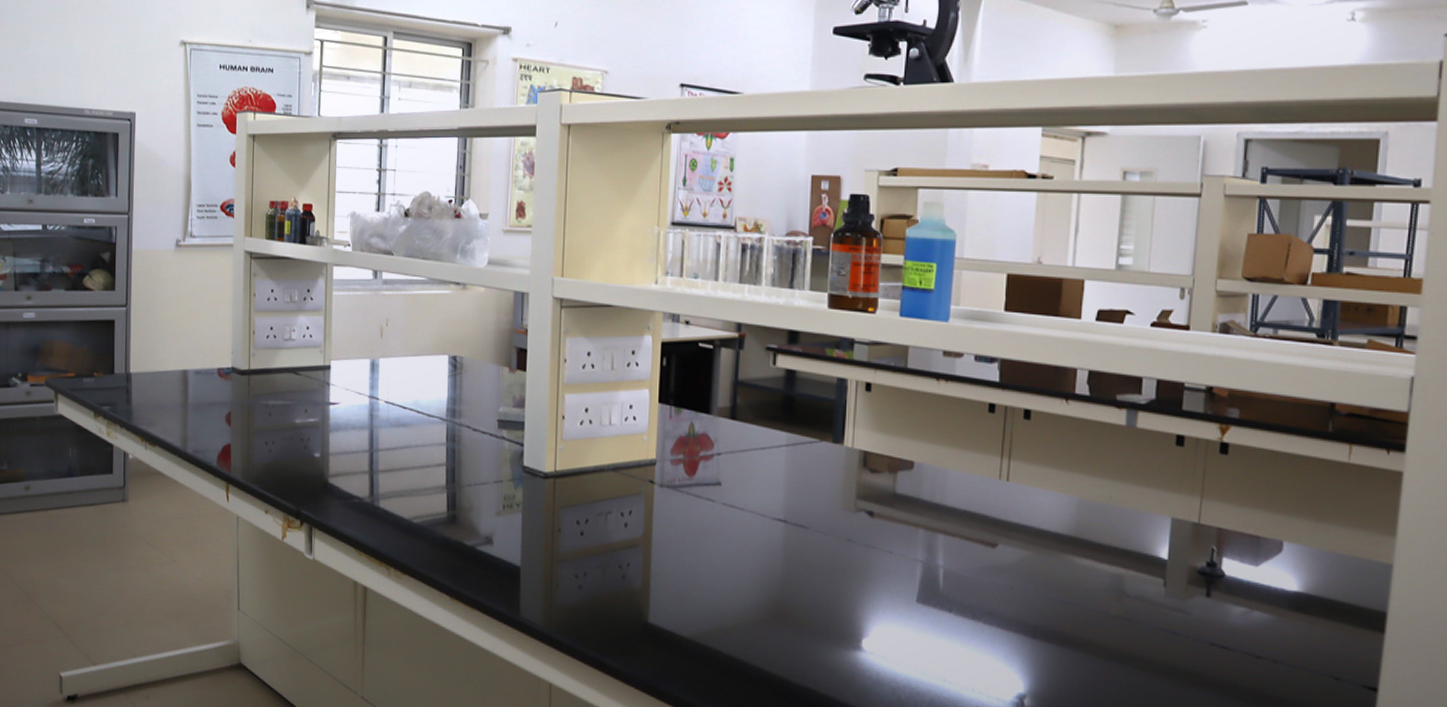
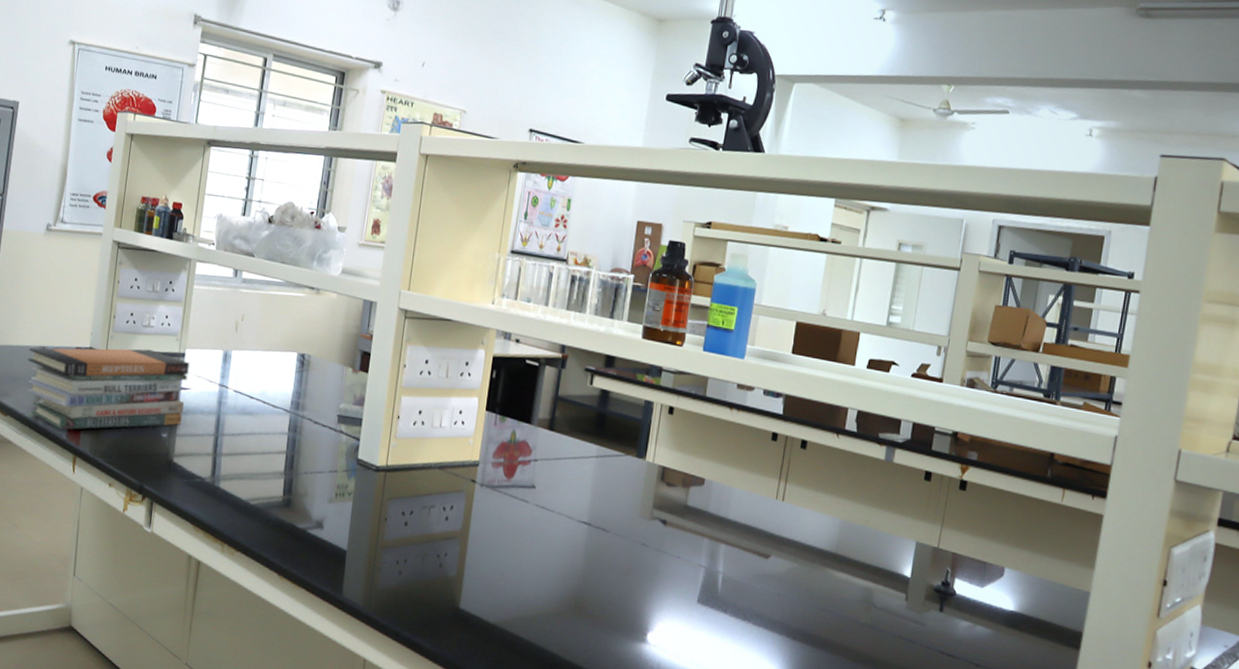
book stack: none [170,364,336,457] -> present [26,347,190,430]

